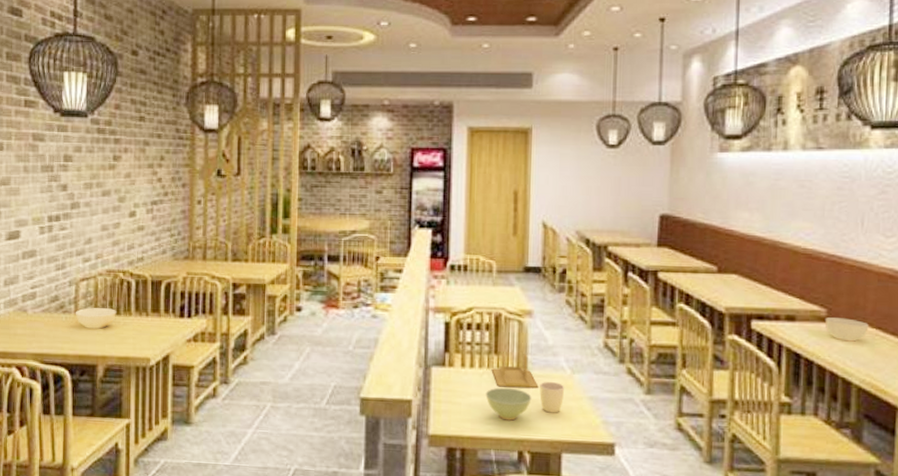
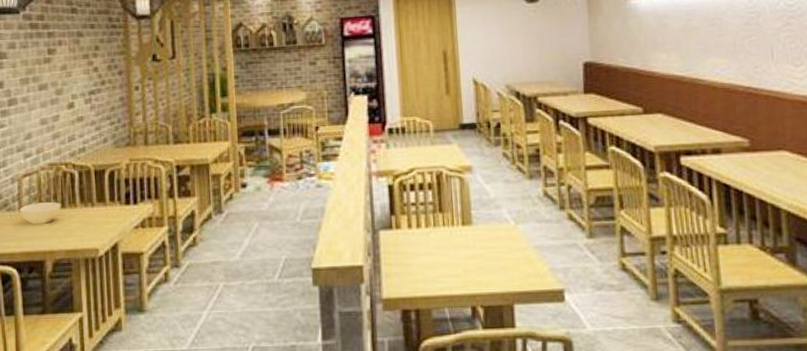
bowl: present [485,387,532,421] -> none [434,244,480,277]
napkin holder: present [491,353,539,388] -> none [437,209,485,245]
cup: present [539,382,564,413] -> none [486,235,510,266]
bowl: present [824,317,869,342] -> none [748,146,790,169]

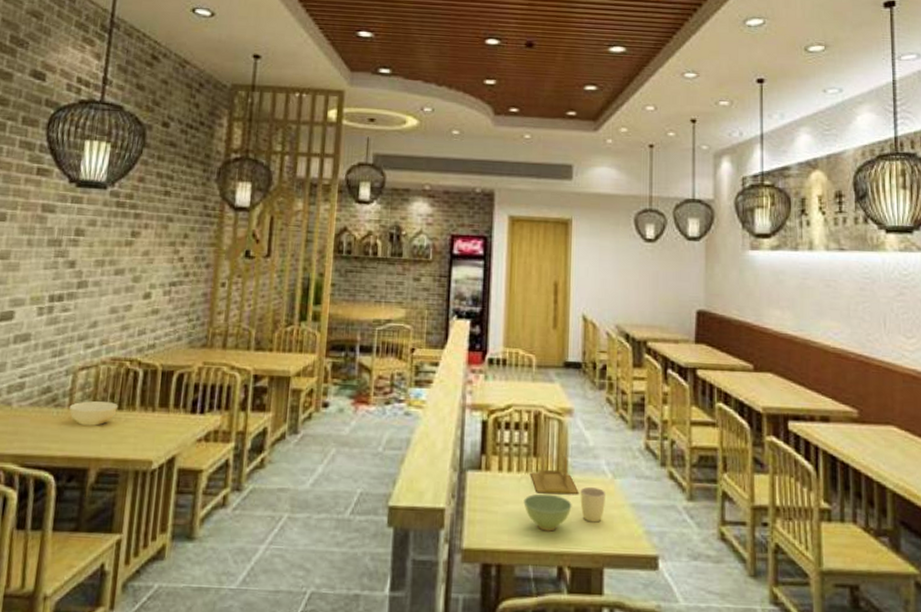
bowl: none [434,244,480,277] -> present [523,493,572,532]
napkin holder: none [437,209,485,245] -> present [530,455,579,494]
cup: none [486,235,510,266] -> present [580,487,605,523]

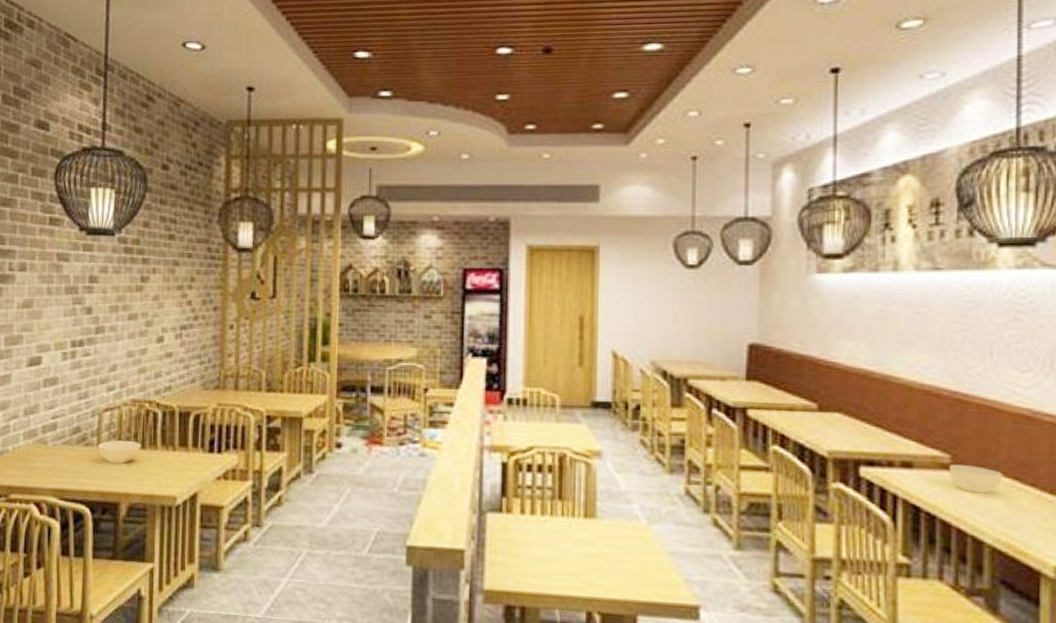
bowl: present [523,493,572,532] -> none [548,537,602,576]
napkin holder: present [530,455,579,494] -> none [555,499,609,539]
cup: present [580,487,605,523] -> none [611,533,639,569]
bowl: none [857,419,898,444] -> present [948,465,1003,494]

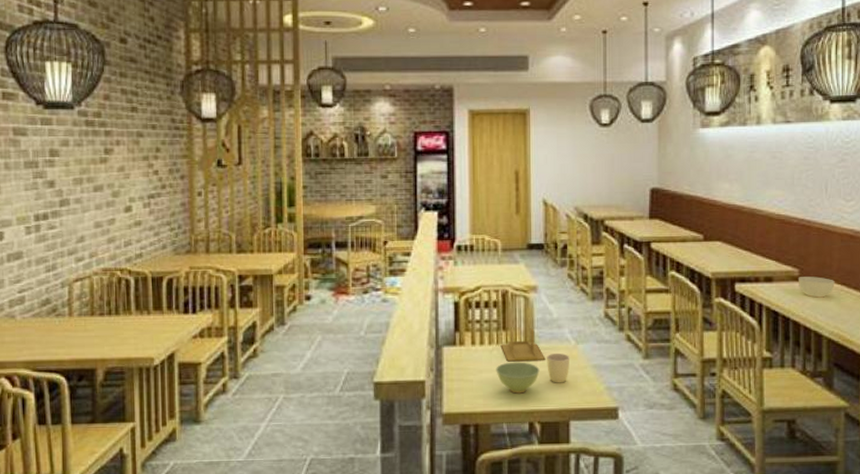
bowl: present [97,440,141,464] -> none [69,309,115,331]
bowl: none [548,537,602,576] -> present [496,362,540,394]
napkin holder: none [555,499,609,539] -> present [500,328,546,362]
cup: none [611,533,639,569] -> present [547,354,569,383]

